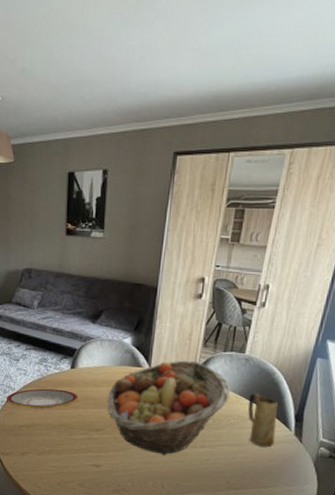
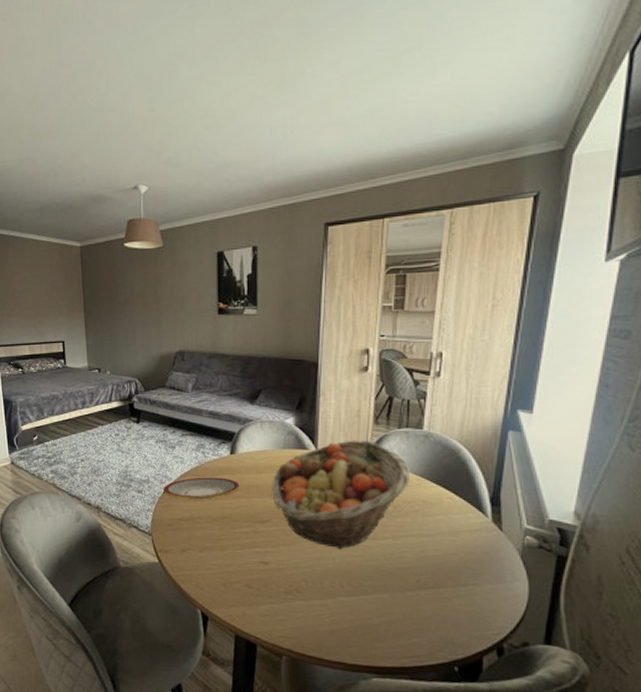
mug: present [248,393,278,448] -> none [432,473,469,538]

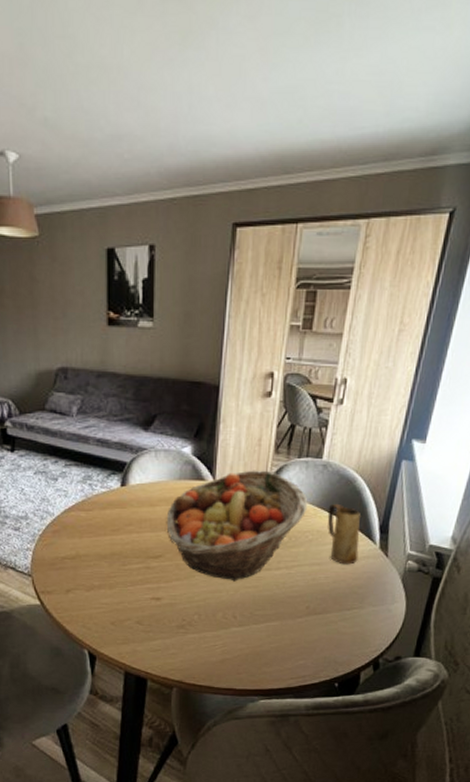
plate: present [163,477,240,499] -> none [44,511,131,535]
mug: none [432,473,469,538] -> present [327,503,360,565]

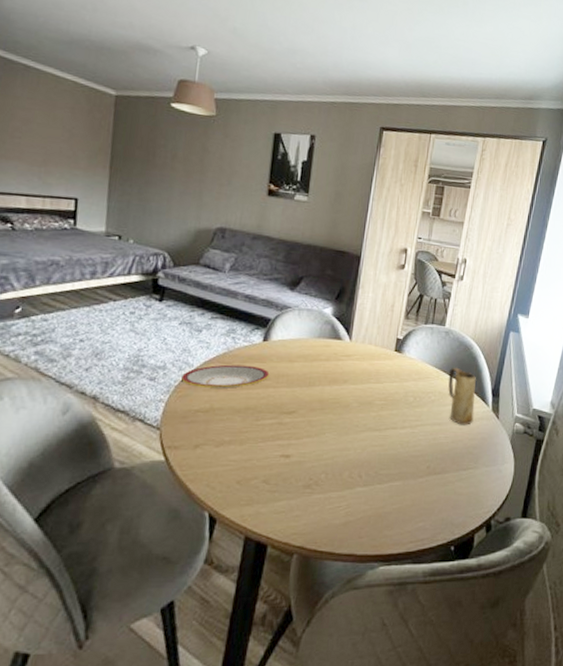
plate: none [44,511,131,535] -> present [181,364,270,388]
fruit basket: present [166,470,308,582] -> none [302,332,432,440]

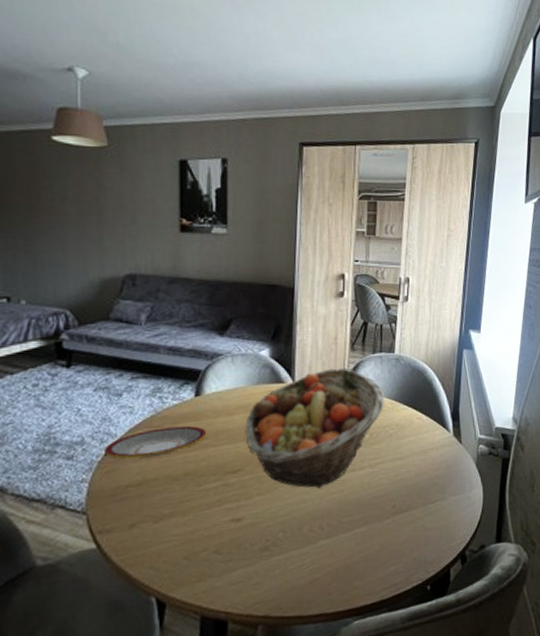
fruit basket: none [302,332,432,440] -> present [245,367,385,489]
mug: present [448,367,476,425] -> none [404,395,436,456]

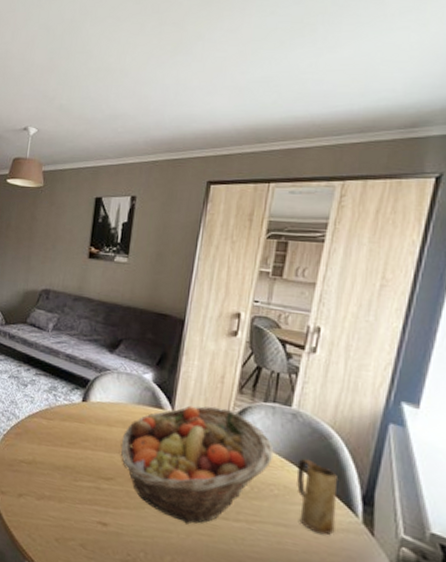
plate: present [105,425,207,459] -> none [9,419,88,445]
mug: none [404,395,436,456] -> present [296,459,337,535]

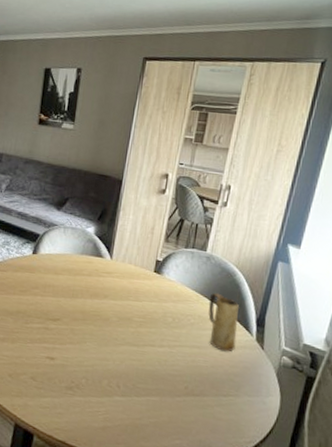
fruit basket: present [121,405,274,524] -> none [66,253,192,353]

